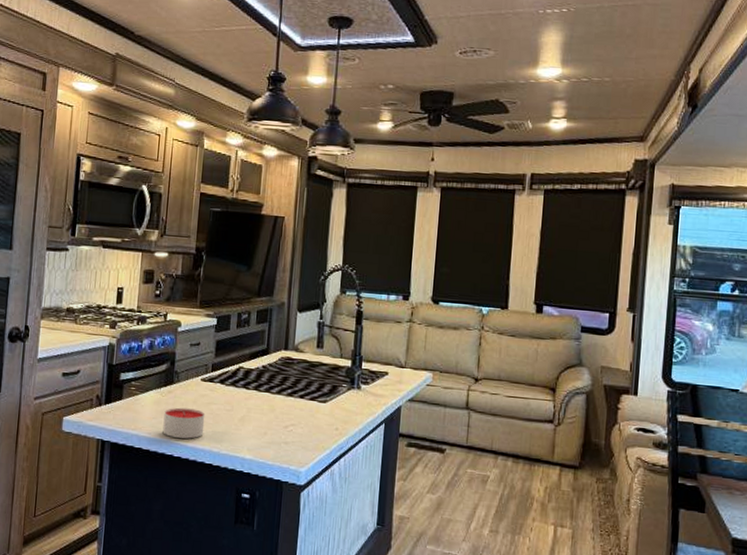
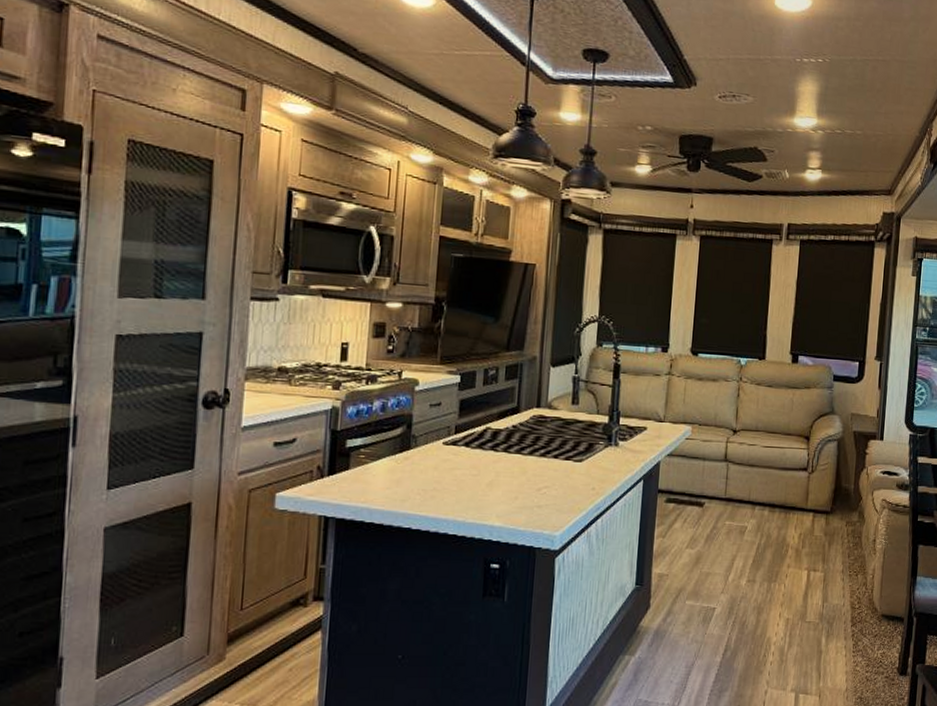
candle: present [163,407,205,439] -> none [398,475,448,509]

